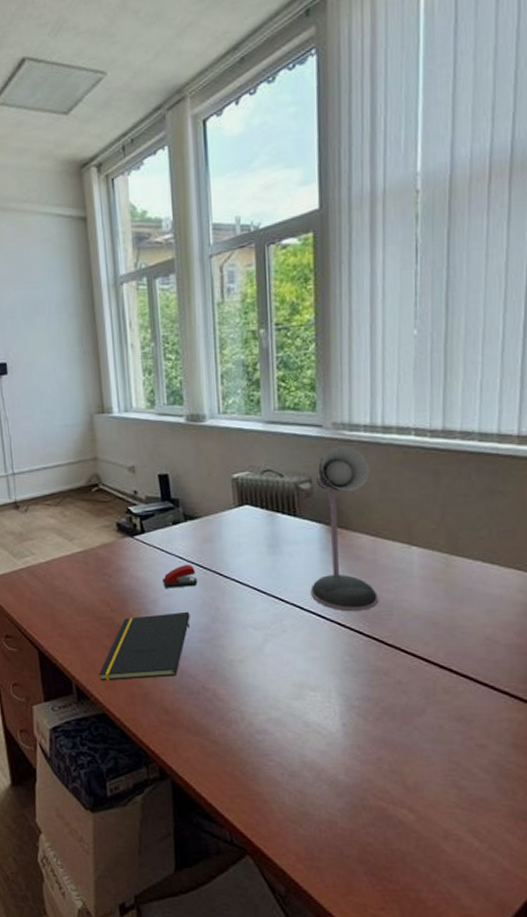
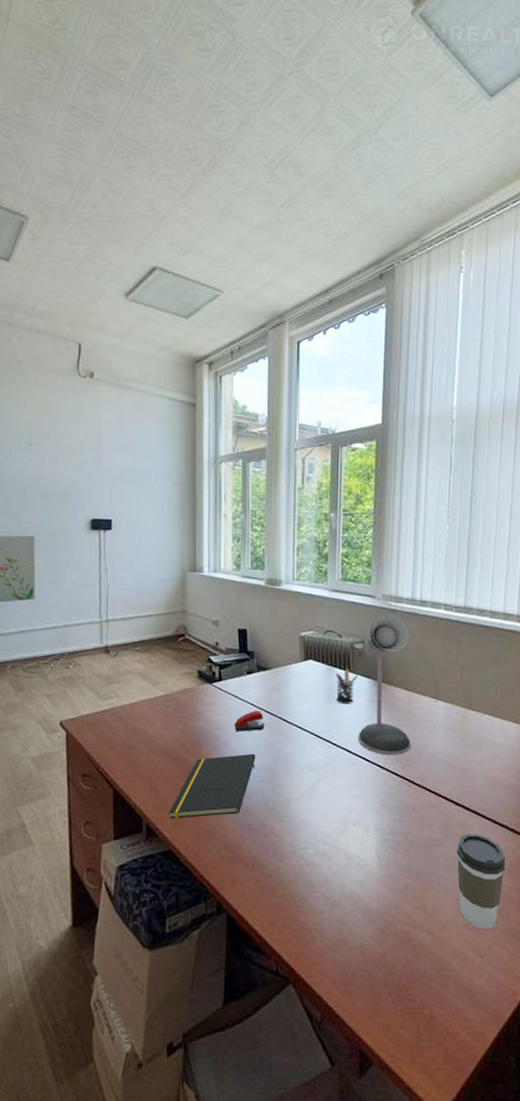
pen holder: none [278,512,308,554] -> present [335,668,359,704]
coffee cup: none [443,701,509,810] -> present [456,834,505,929]

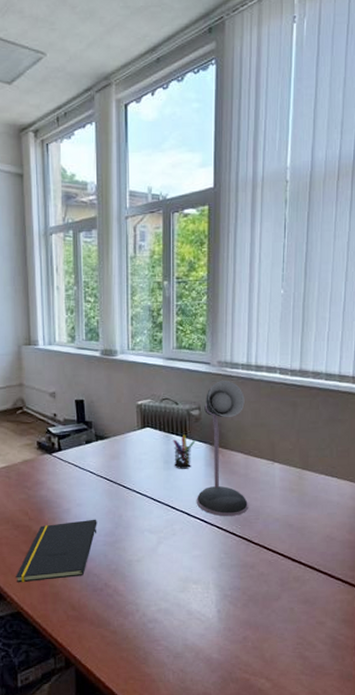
stapler: present [234,710,265,732] -> none [75,477,105,499]
coffee cup: present [456,834,505,929] -> none [293,588,341,674]

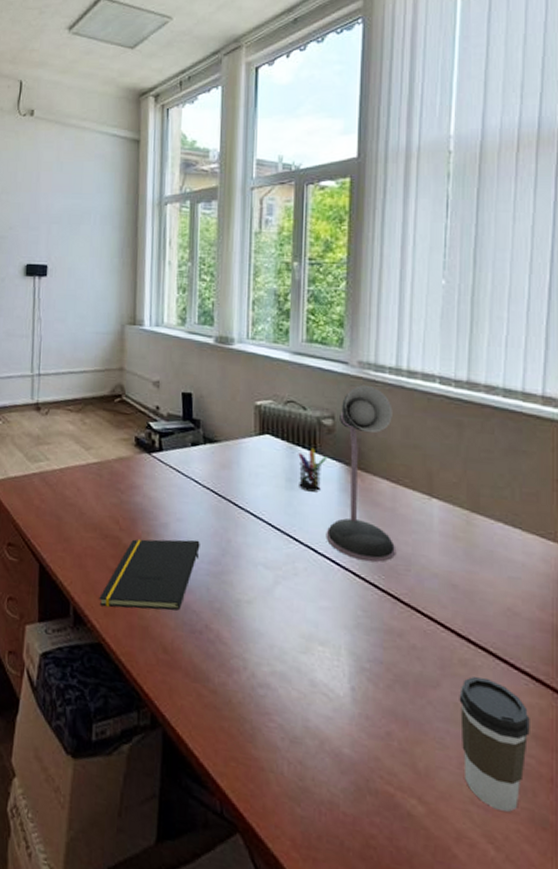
coffee cup: none [293,588,341,674] -> present [459,676,530,812]

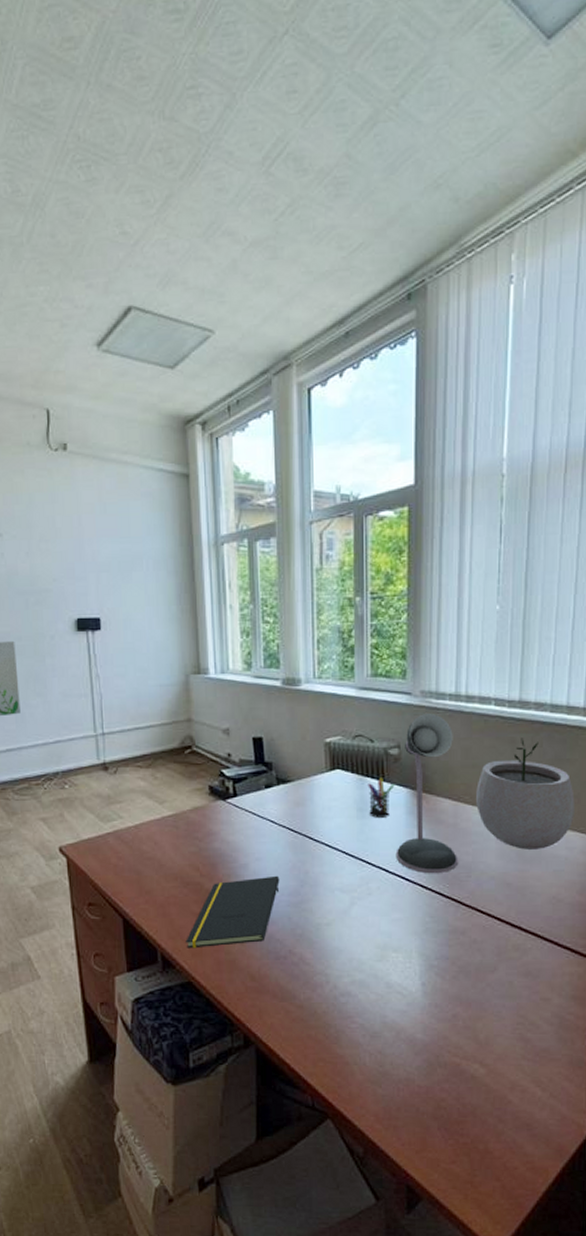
plant pot: none [417,422,533,550] -> present [476,738,575,850]
coffee cup: present [459,676,530,812] -> none [513,958,570,1060]

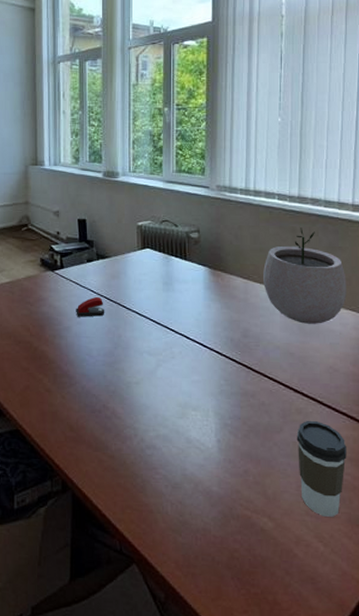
notepad: present [185,875,280,949] -> none [15,338,97,400]
stapler: none [253,827,289,852] -> present [76,296,105,317]
pen holder: present [368,777,395,818] -> none [172,256,195,291]
desk lamp: present [395,714,457,874] -> none [195,205,248,342]
coffee cup: none [513,958,570,1060] -> present [296,421,347,517]

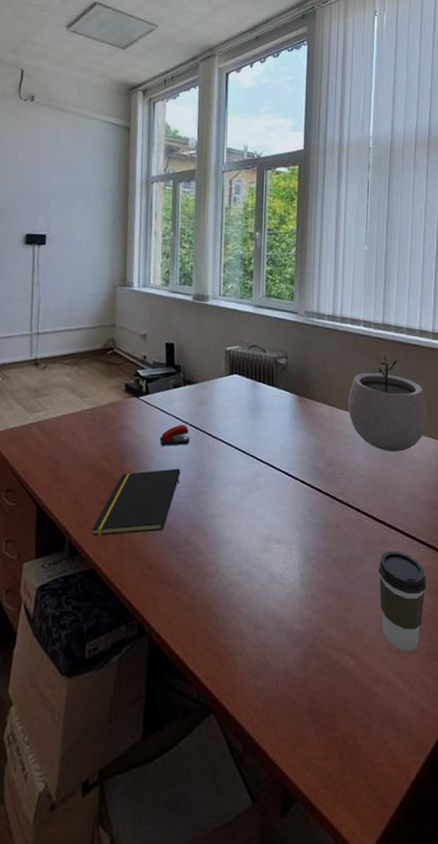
notepad: none [15,338,97,400] -> present [92,468,181,536]

